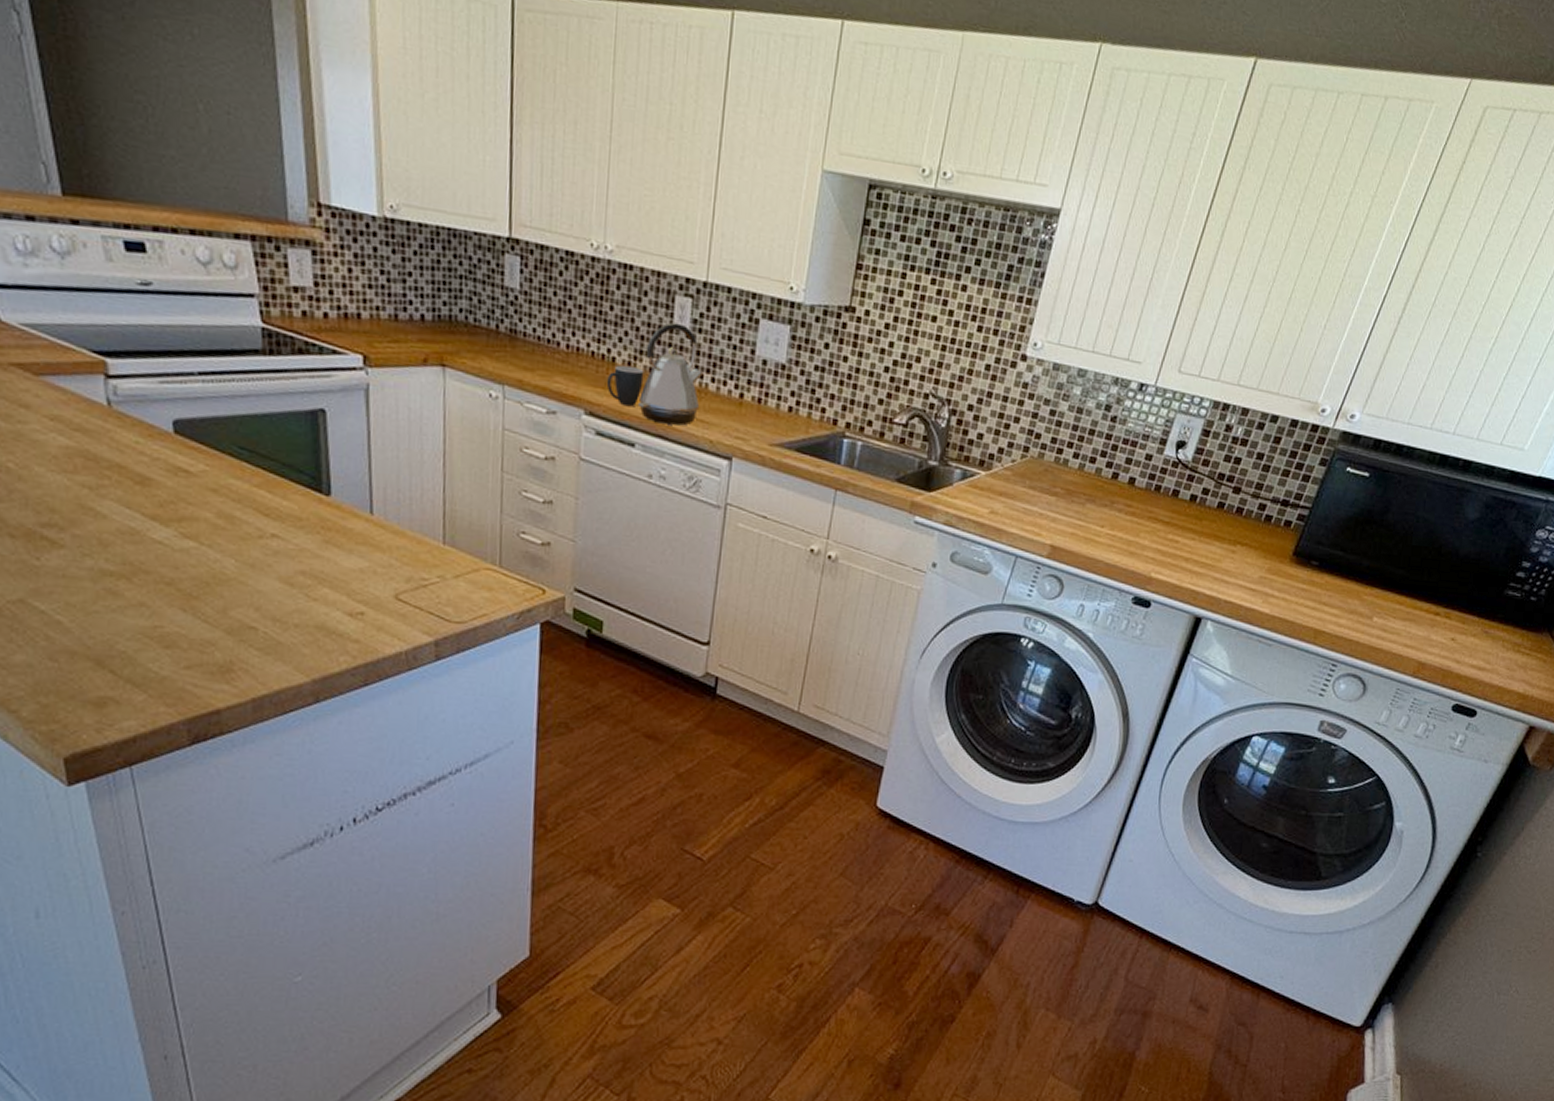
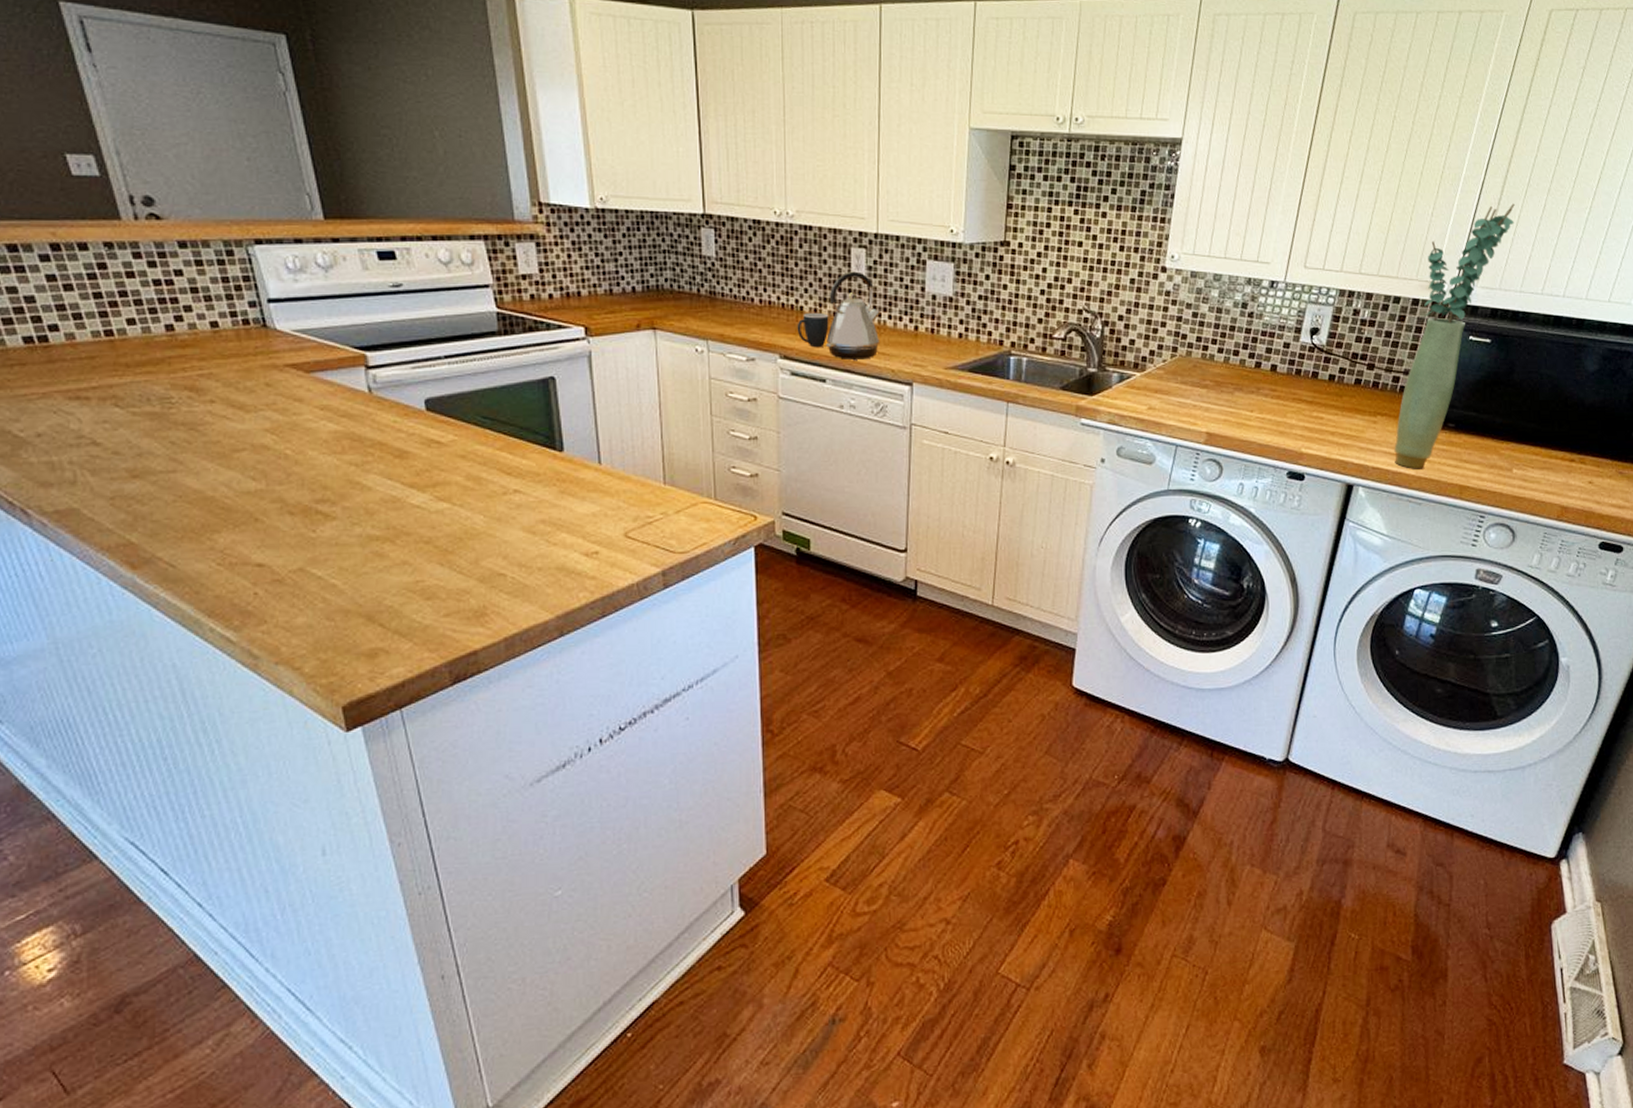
vase: none [1249,324,1416,608] -> present [1394,203,1515,469]

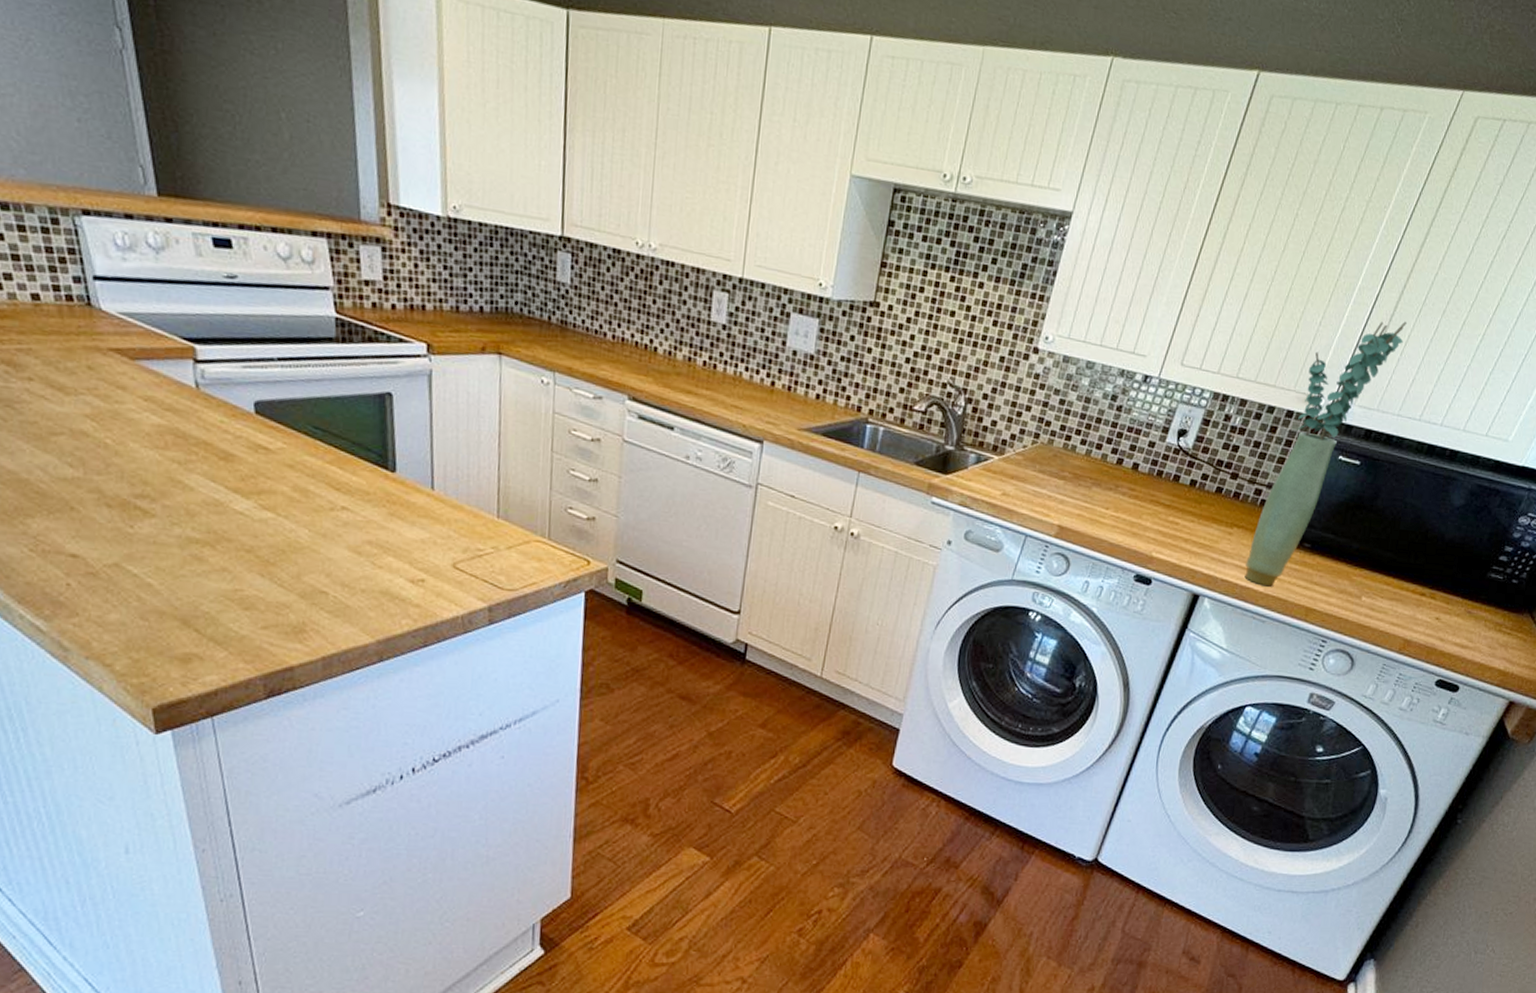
mug: present [797,312,829,347] -> none [648,354,684,392]
kettle: present [826,271,880,360] -> none [678,315,737,411]

